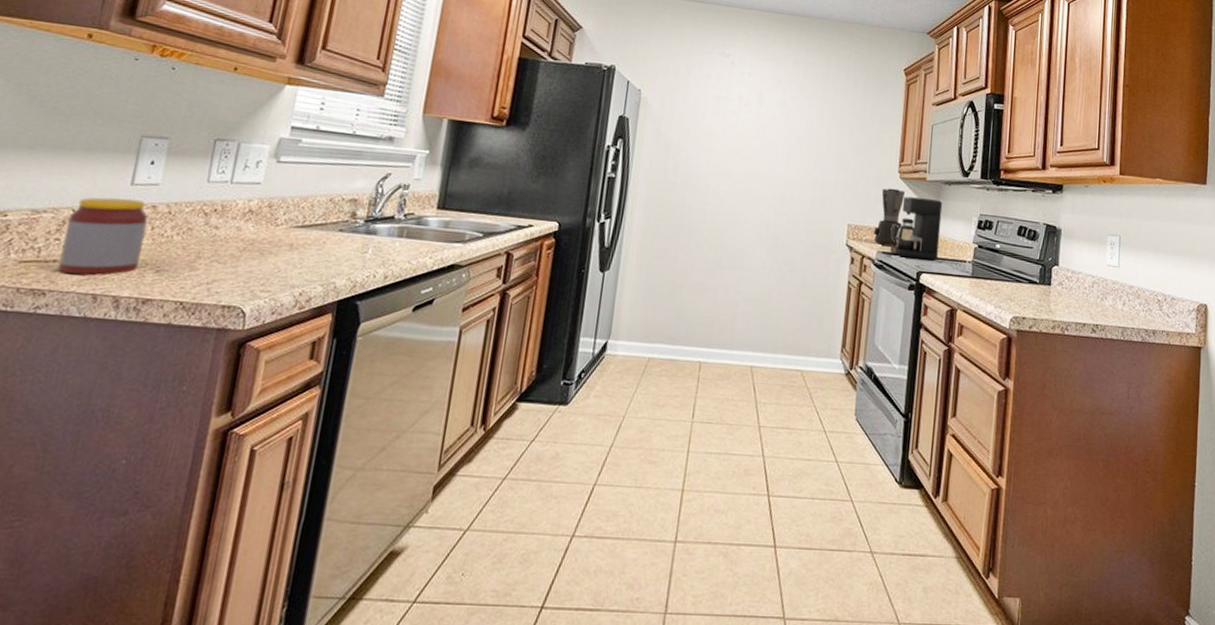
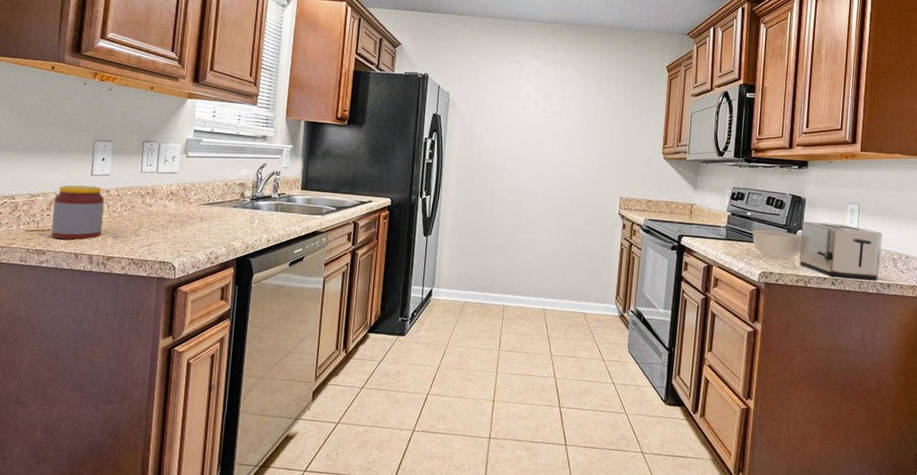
blender: present [874,188,905,247] -> none [642,167,668,215]
coffee maker: present [890,196,943,261] -> none [656,173,701,226]
bowl: none [1001,265,1058,303] -> present [752,229,802,261]
toaster: none [1055,255,1146,328] -> present [799,221,883,282]

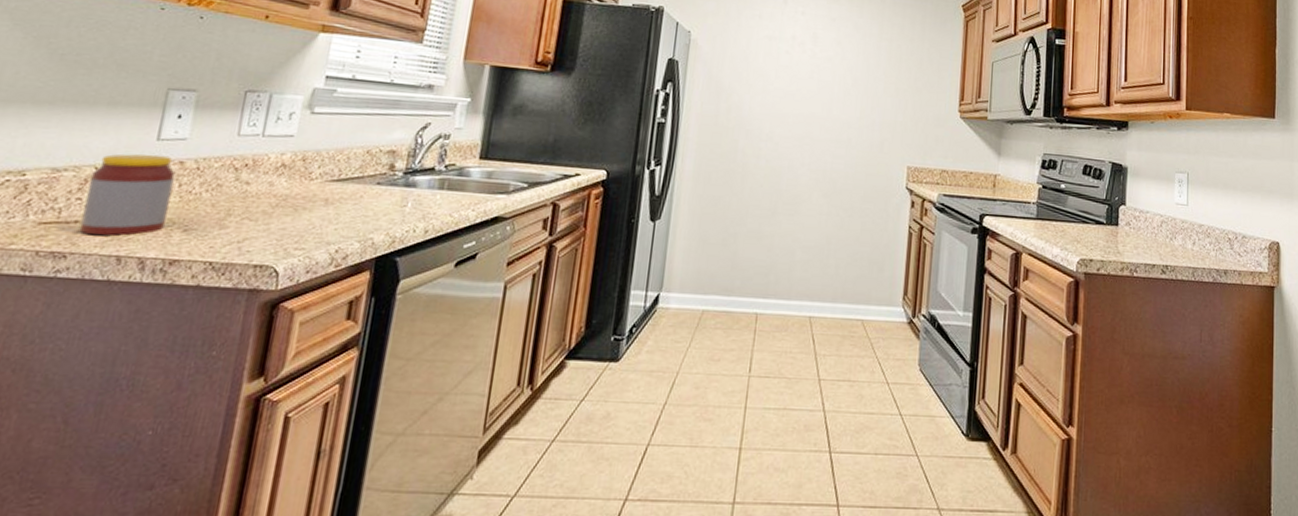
bowl: present [752,229,802,261] -> none [1067,205,1125,244]
toaster: present [799,221,883,282] -> none [1122,194,1215,268]

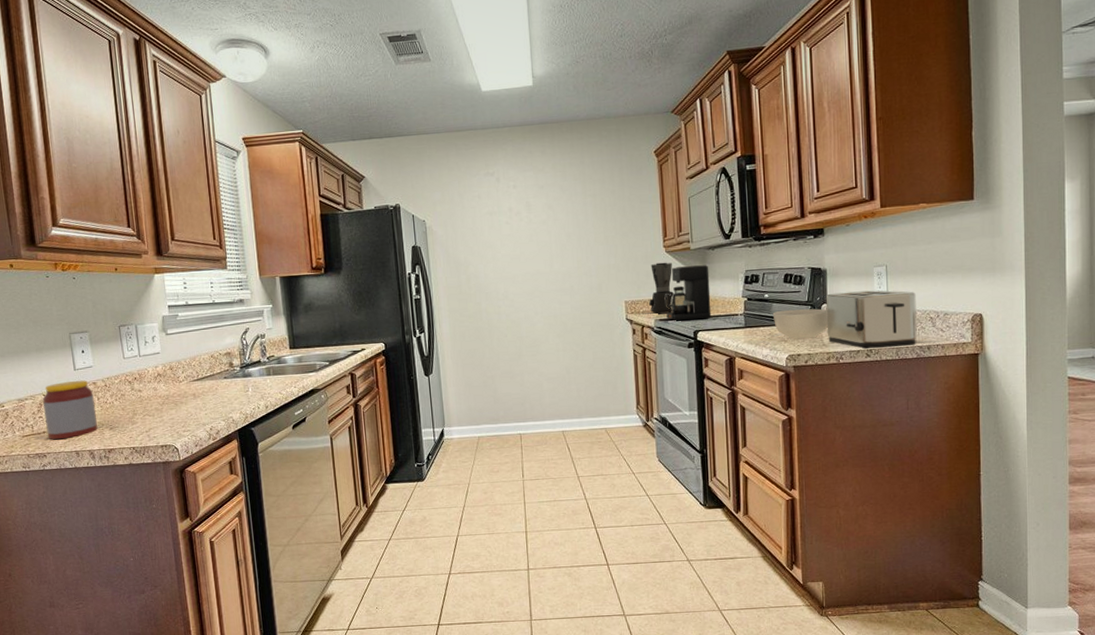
blender: none [934,128,965,189] -> present [649,262,674,314]
coffee maker: none [952,136,1005,203] -> present [664,265,712,321]
bowl: none [1067,205,1125,244] -> present [772,308,828,340]
toaster: none [1122,194,1215,268] -> present [825,290,917,350]

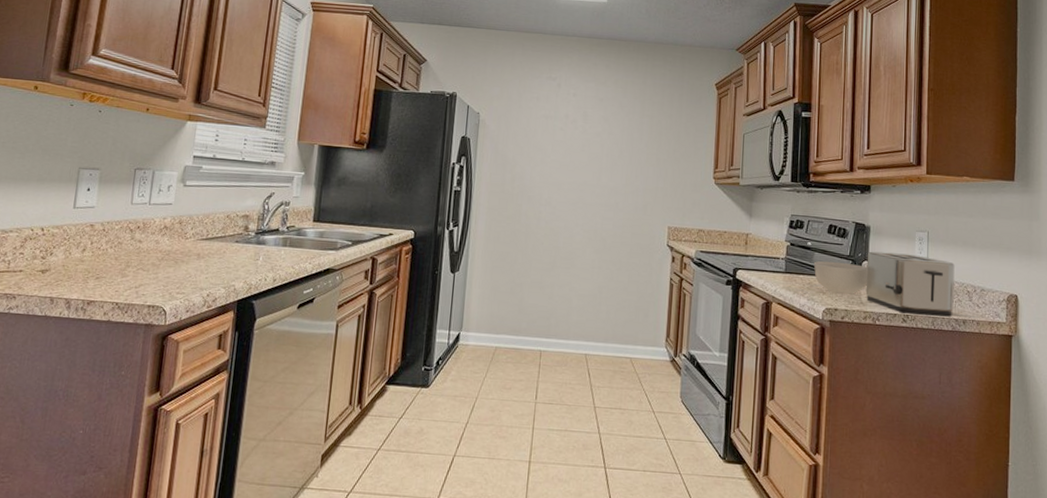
jar: present [43,380,98,440] -> none [23,219,88,282]
blender: present [649,262,674,314] -> none [692,193,720,247]
coffee maker: present [664,265,712,321] -> none [708,200,756,258]

